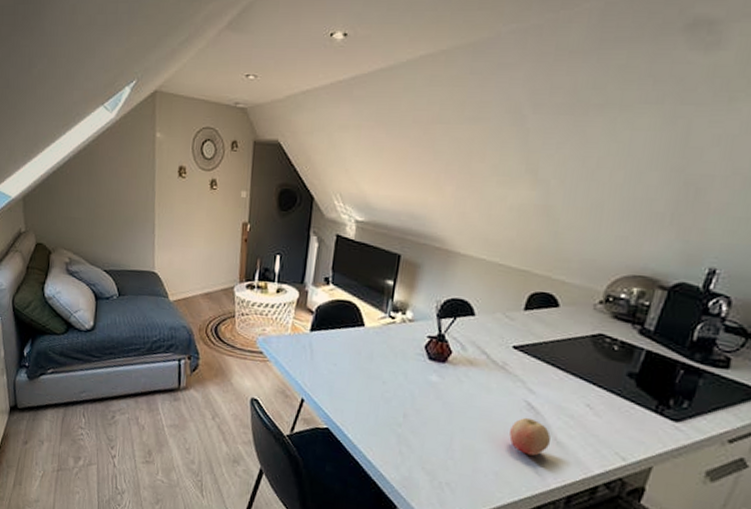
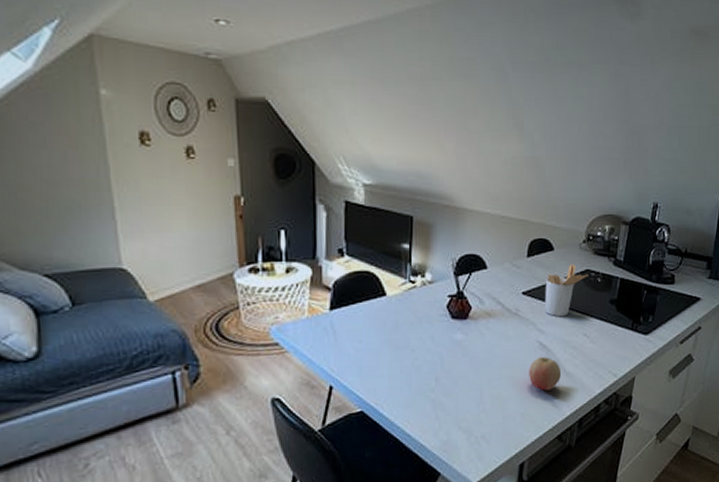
utensil holder: none [537,325,602,381] -> present [544,265,588,317]

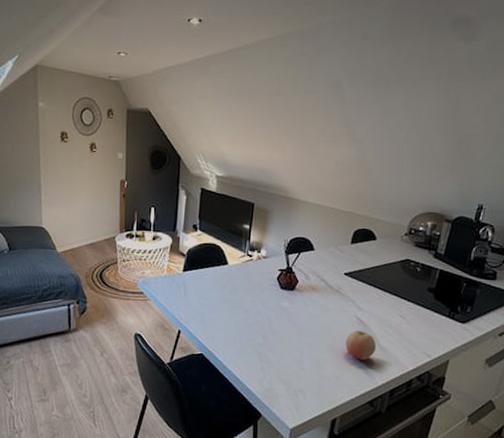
utensil holder: present [544,265,588,317] -> none [363,253,408,298]

